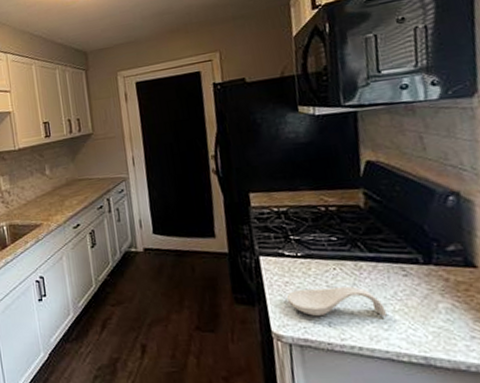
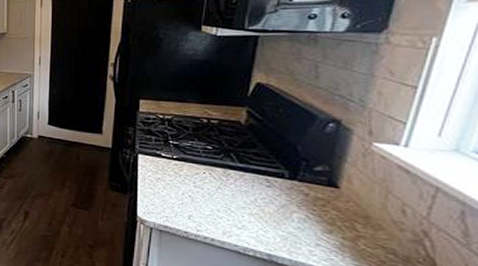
spoon rest: present [286,286,387,318] -> none [156,186,243,218]

